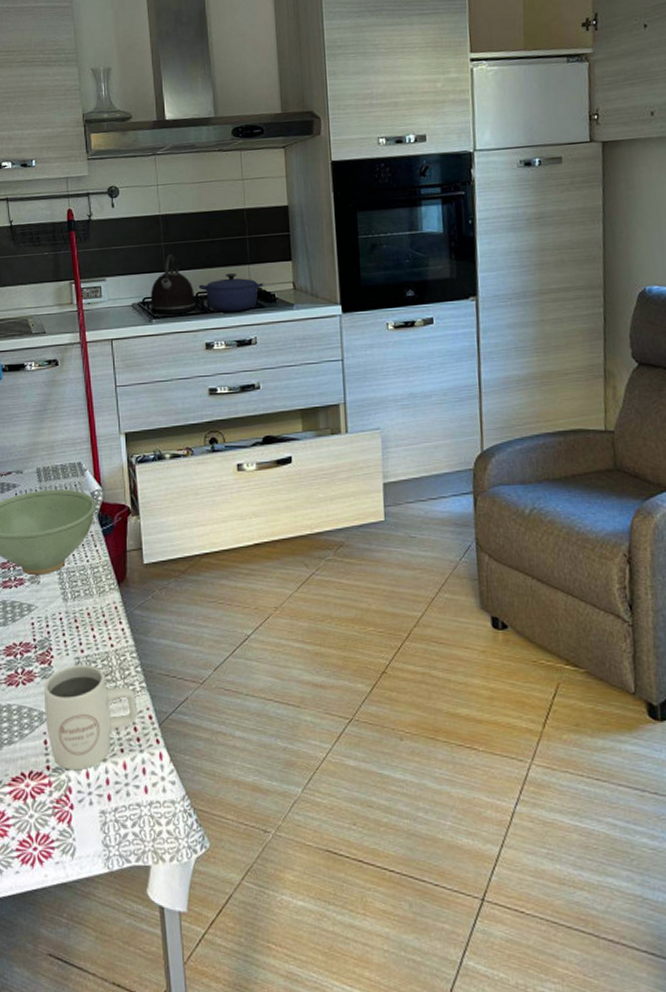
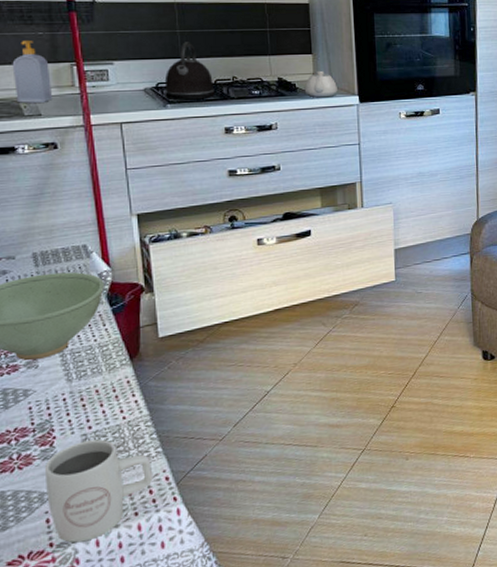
soap bottle: none [23,260,55,322] -> present [12,39,53,104]
cooking pot: present [198,272,264,314] -> none [217,62,285,100]
teapot: none [284,278,319,309] -> present [304,70,337,98]

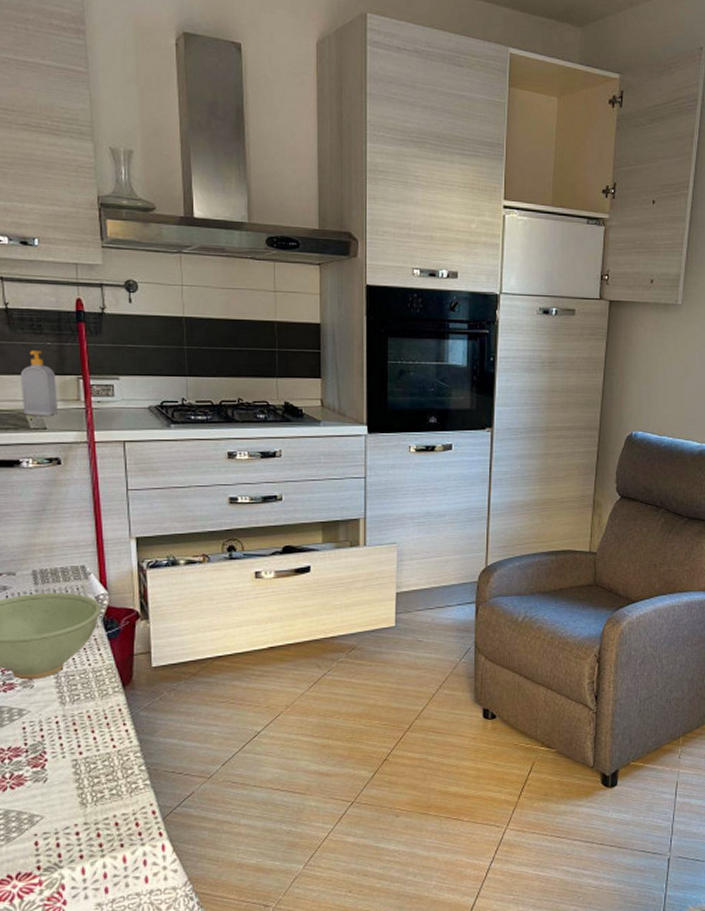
mug: present [44,439,153,543] -> none [35,766,140,869]
kettle: present [163,42,215,100] -> none [168,359,219,421]
teapot: present [304,70,337,98] -> none [311,396,345,426]

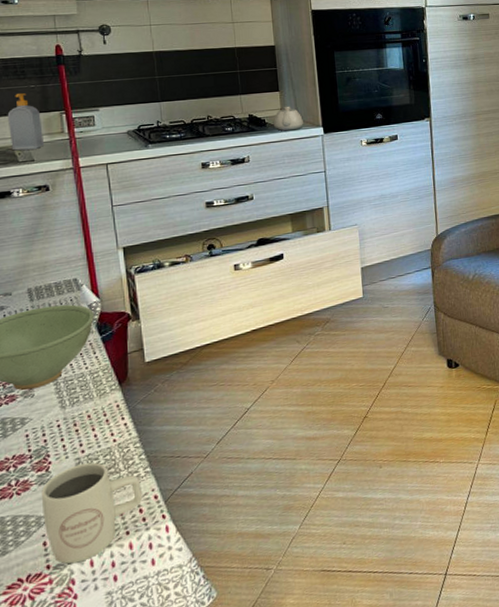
mug: none [35,766,140,869] -> present [41,462,143,564]
teapot: none [311,396,345,426] -> present [273,106,303,131]

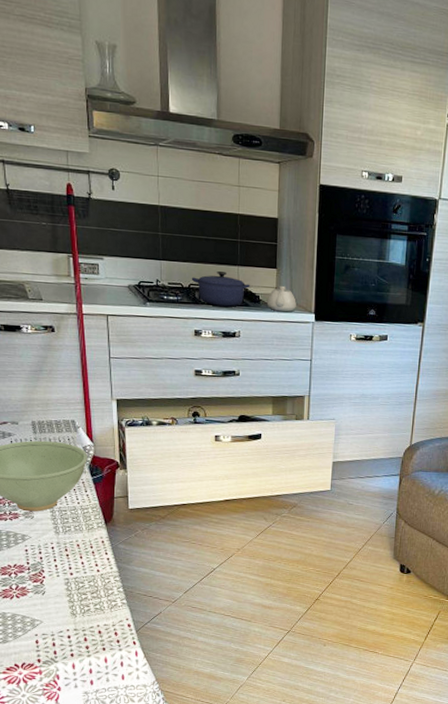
soap bottle: present [7,92,45,151] -> none [20,228,53,289]
mug: present [41,462,143,564] -> none [35,584,119,663]
cooking pot: none [193,102,255,137] -> present [191,270,250,308]

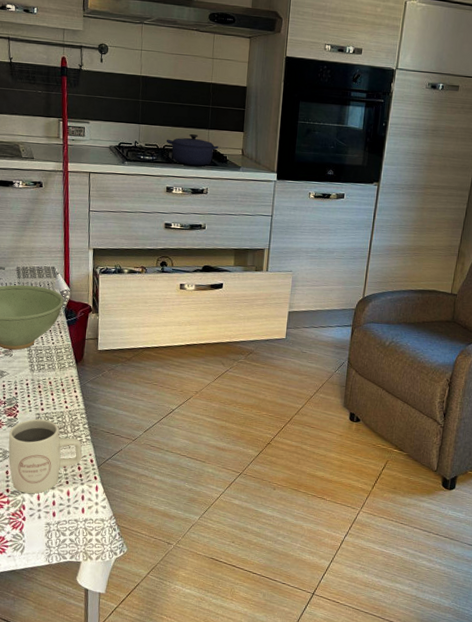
mug: none [35,584,119,663] -> present [8,418,83,494]
teapot: present [266,285,296,313] -> none [233,147,261,172]

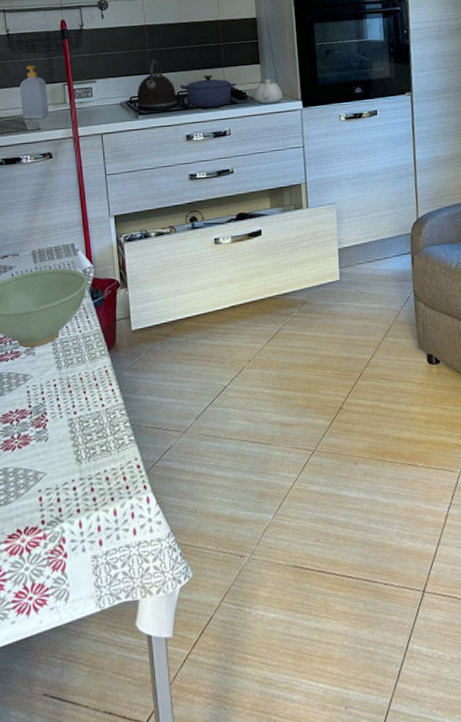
mug: present [8,418,83,494] -> none [38,424,127,522]
soap bottle: none [17,96,44,149] -> present [19,65,50,120]
kettle: none [123,110,163,161] -> present [136,59,178,112]
teapot: none [233,147,261,172] -> present [253,78,283,105]

